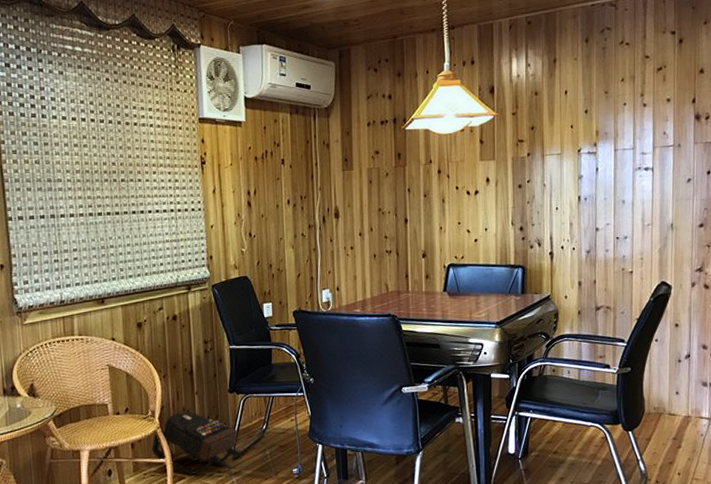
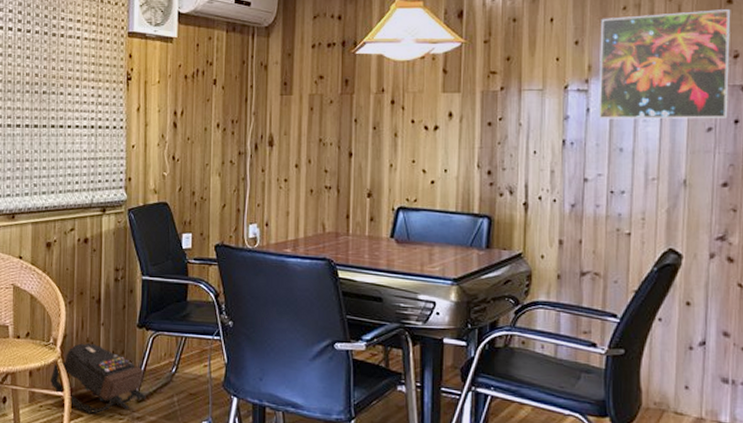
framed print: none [604,78,703,177] -> present [599,9,731,120]

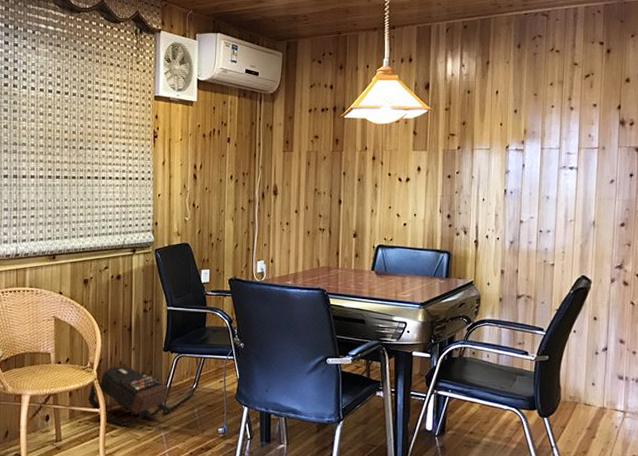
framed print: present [599,9,731,120] -> none [532,87,629,174]

